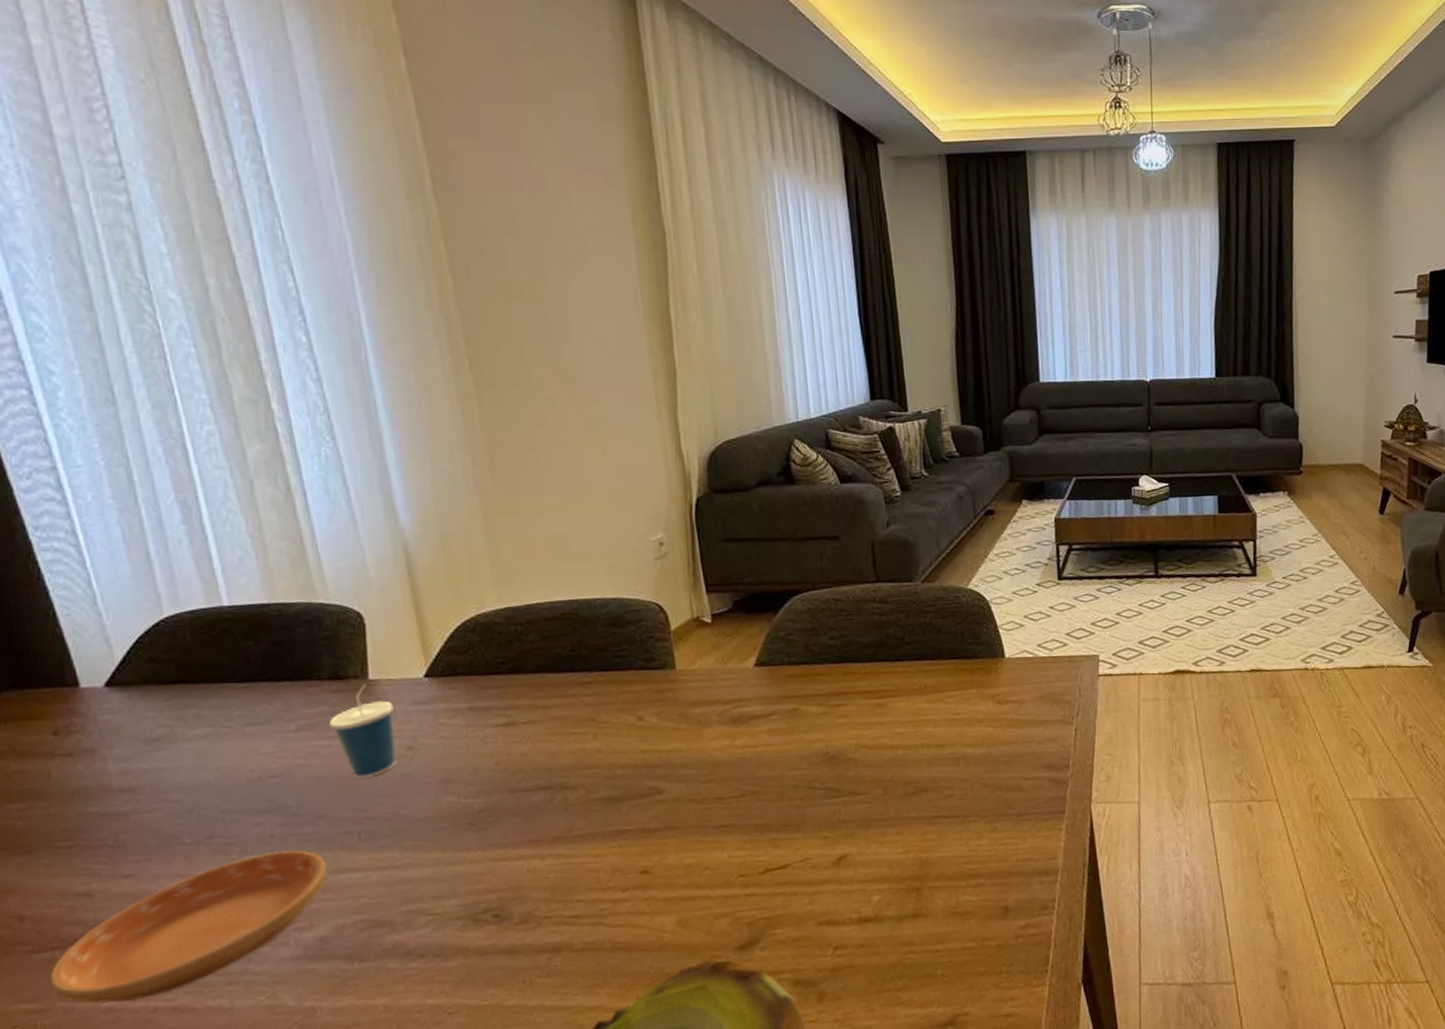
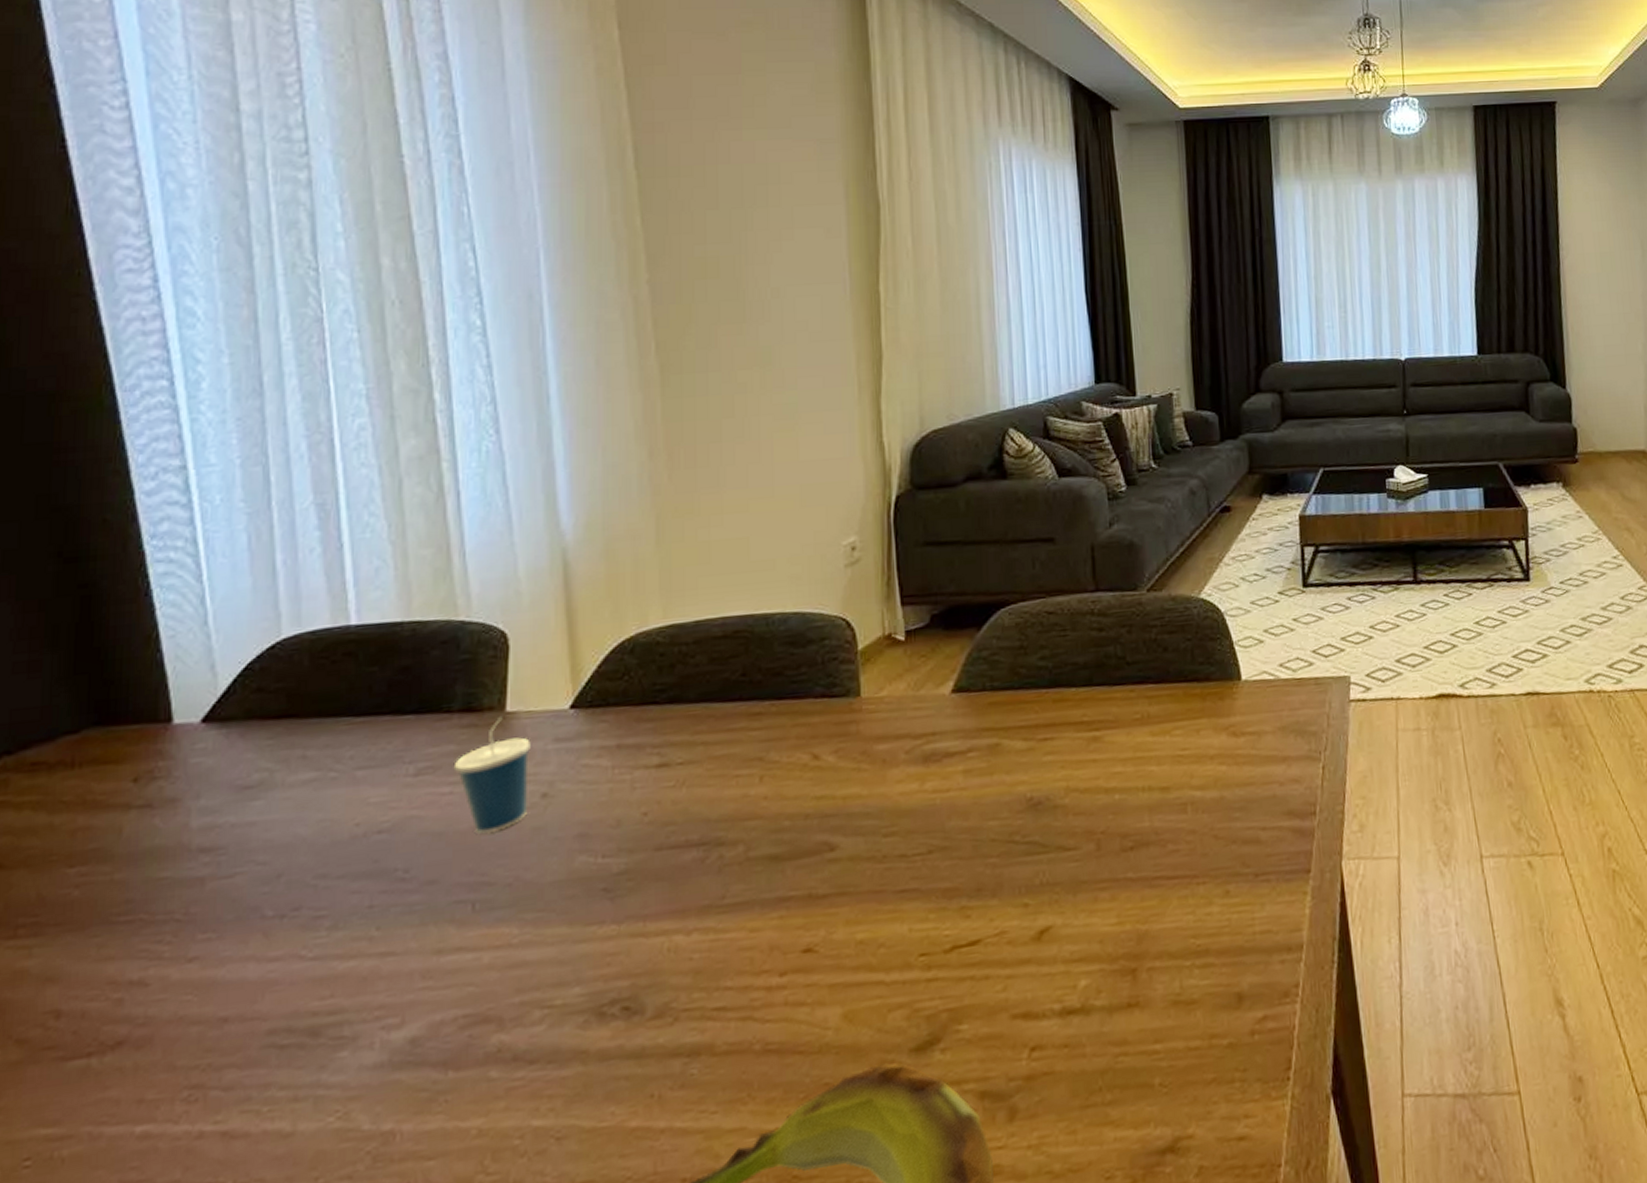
saucer: present [49,850,327,1003] -> none [78,924,430,1127]

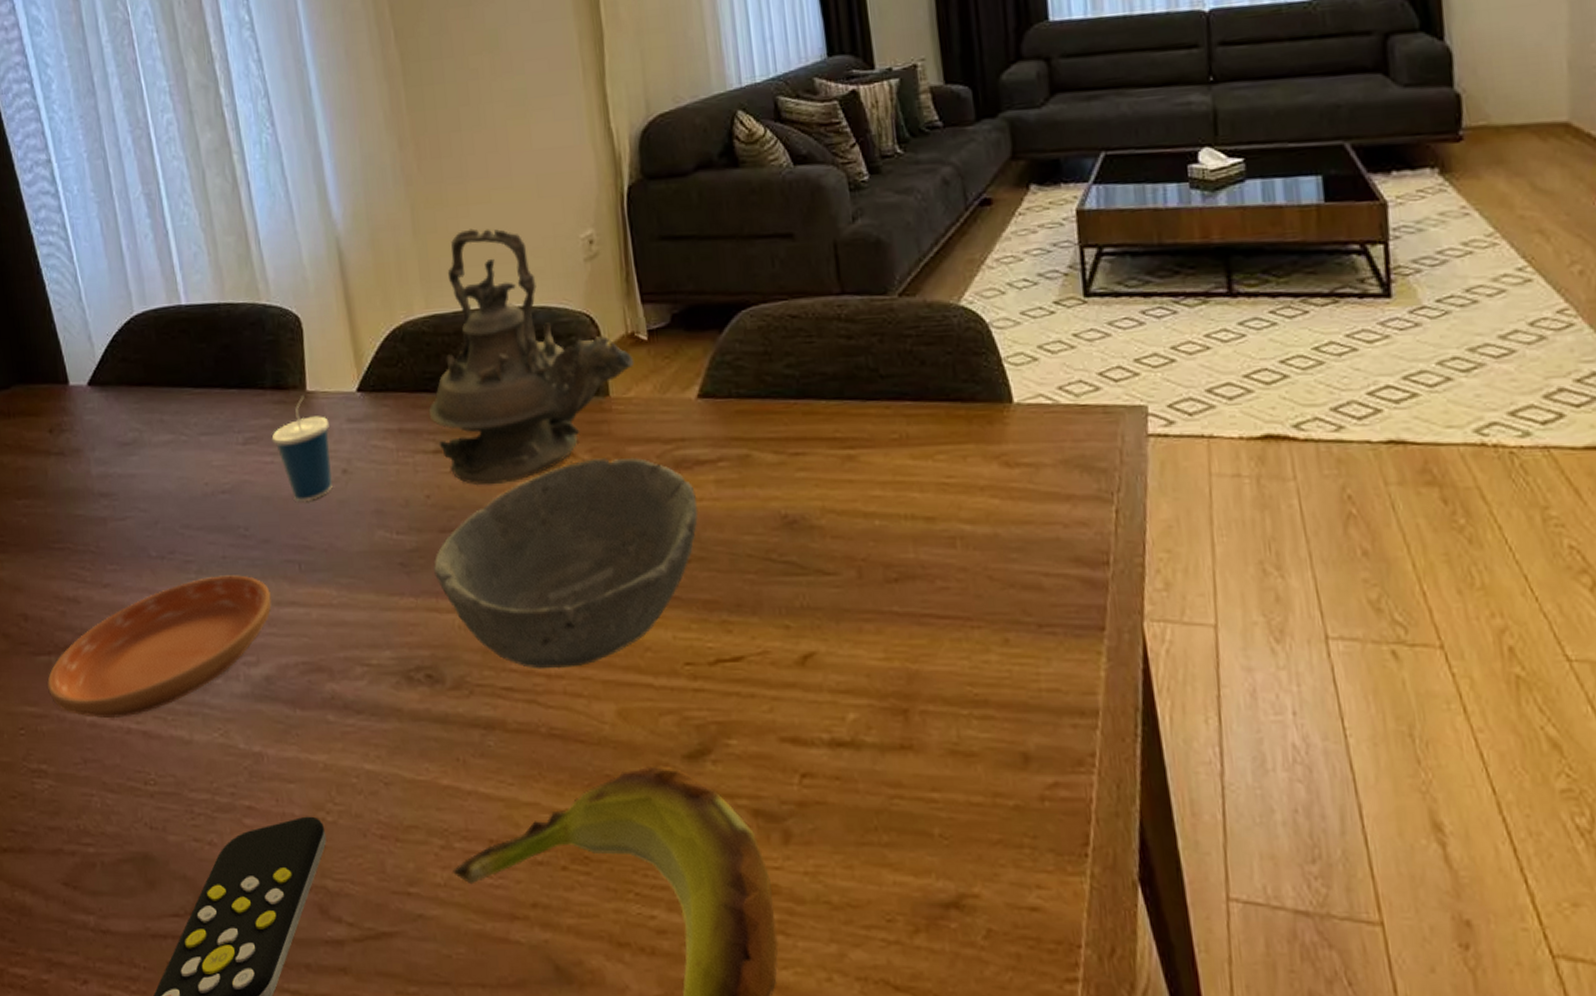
saucer: none [78,924,430,1127] -> present [46,575,272,719]
bowl: none [644,754,945,983] -> present [434,457,698,669]
teapot: none [655,537,890,797] -> present [428,228,635,485]

